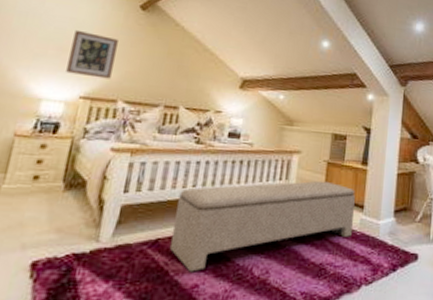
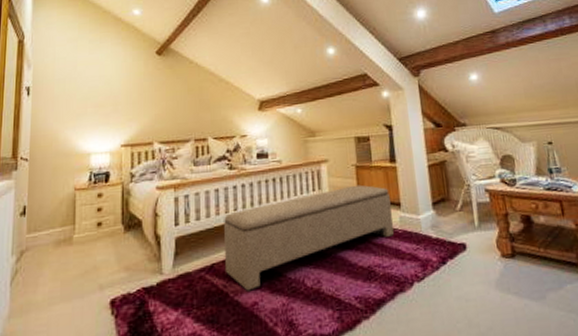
wall art: present [66,29,118,79] -> none [105,85,143,126]

